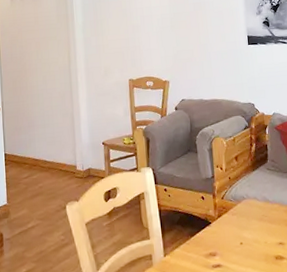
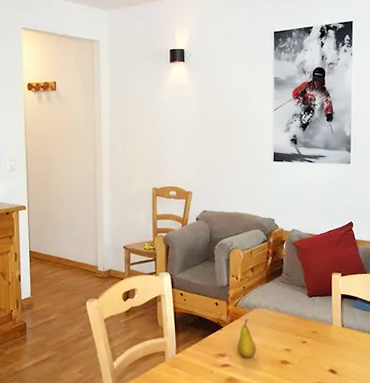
fruit: none [227,212,249,256] -> present [237,319,256,358]

